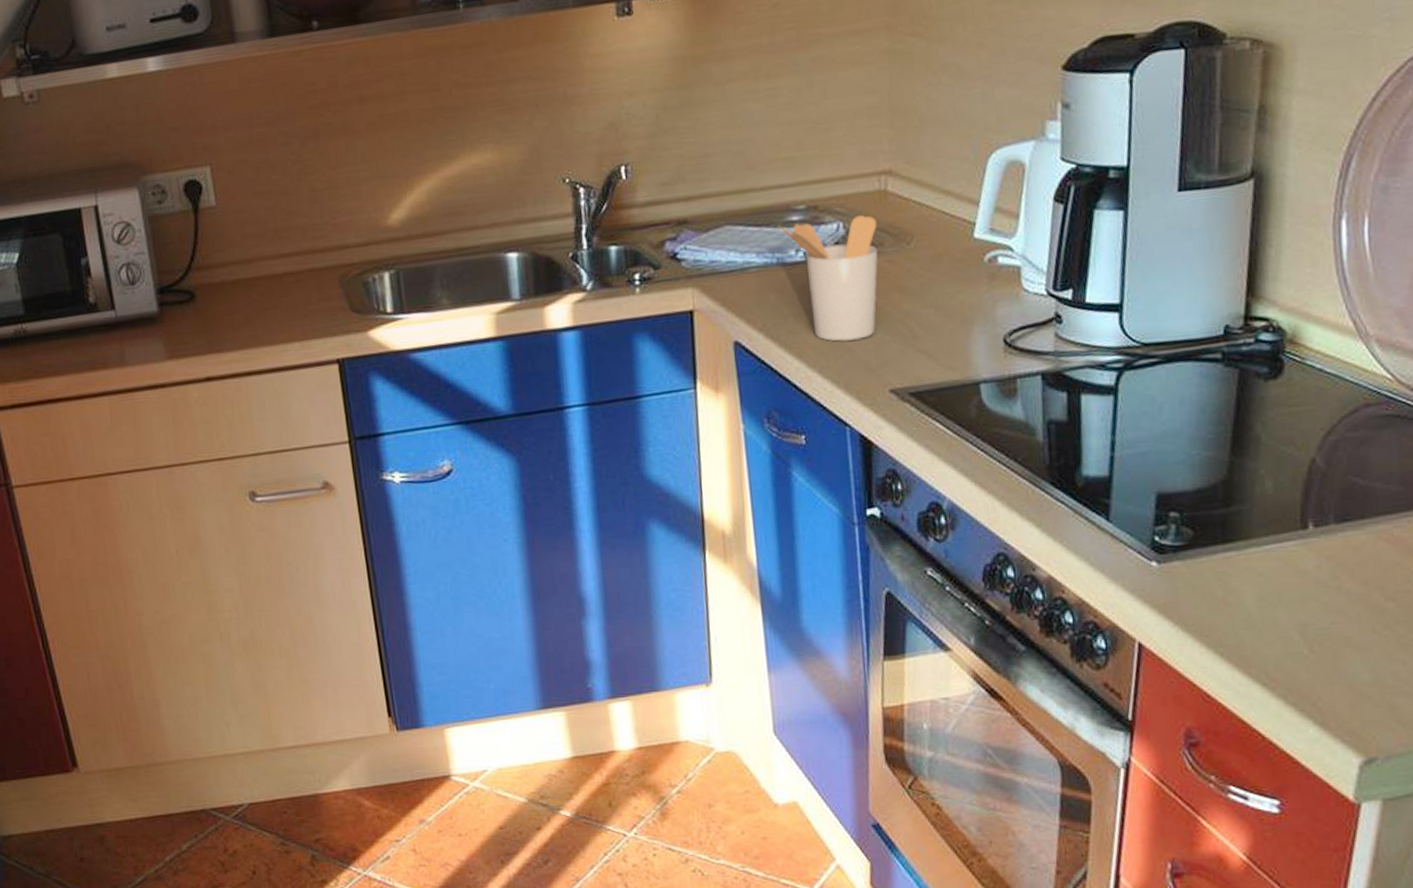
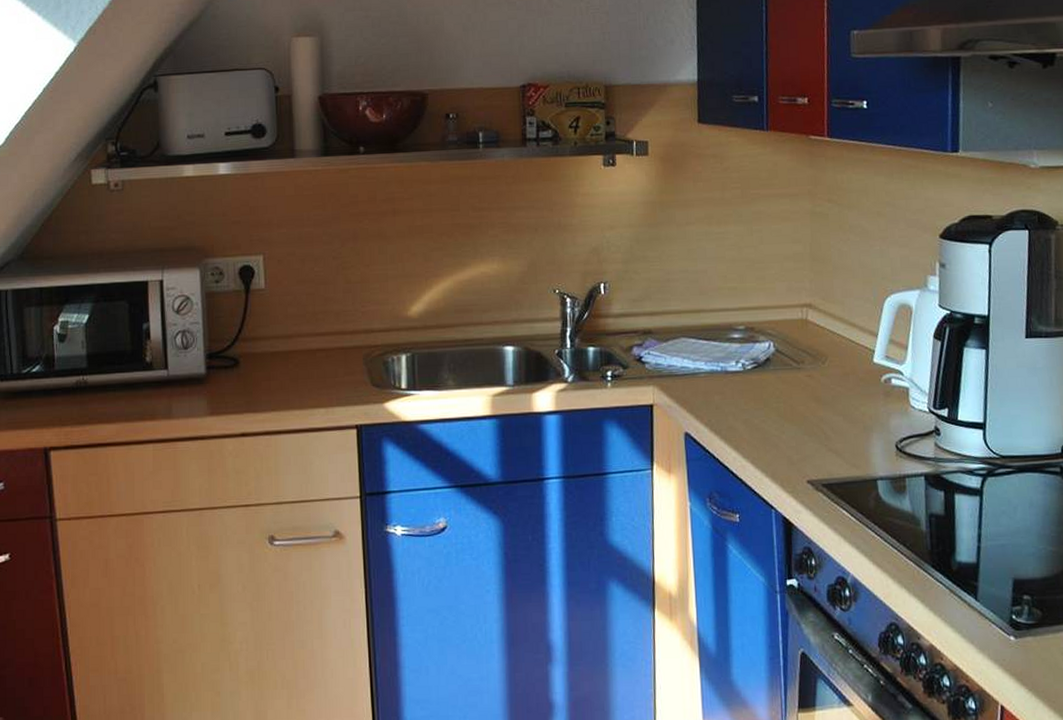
utensil holder: present [778,214,879,342] -> none [722,337,800,438]

